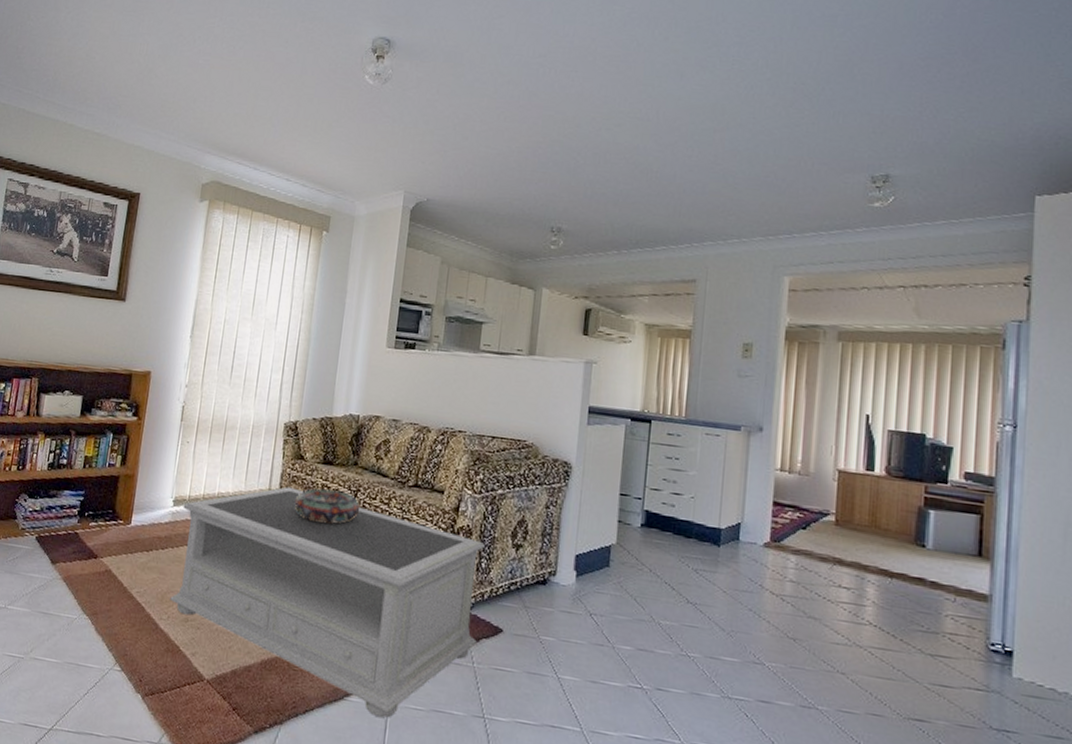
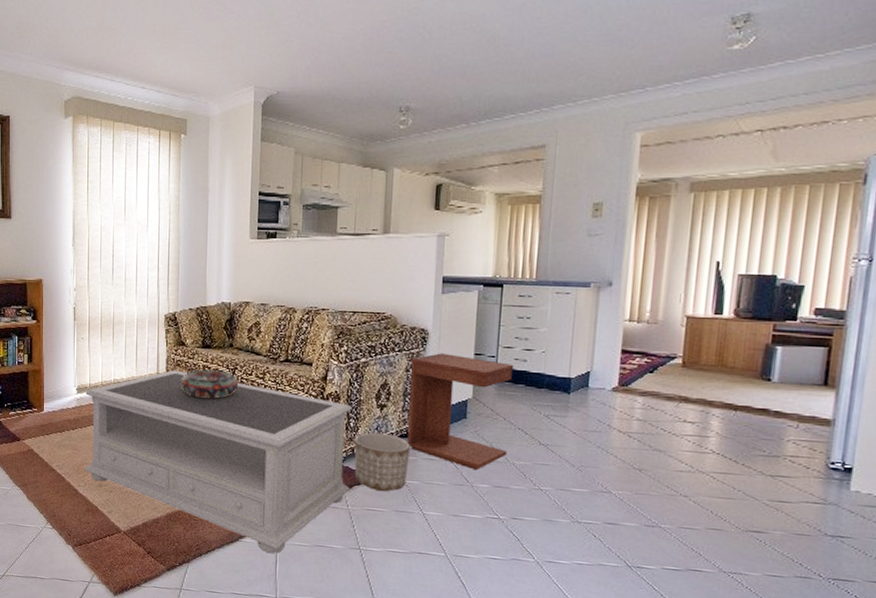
planter: none [483,575,547,648] -> present [354,432,410,491]
side table: none [544,490,662,629] -> present [407,353,514,471]

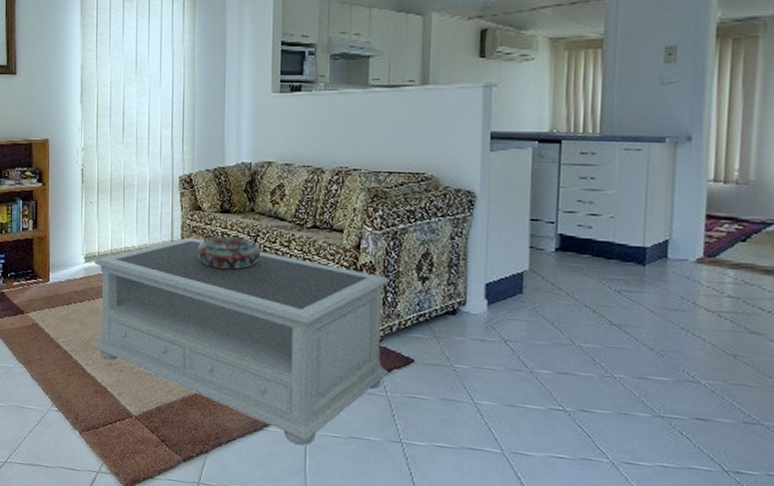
planter: present [354,432,410,491] -> none [393,308,457,376]
side table: present [407,353,514,471] -> none [454,218,578,354]

